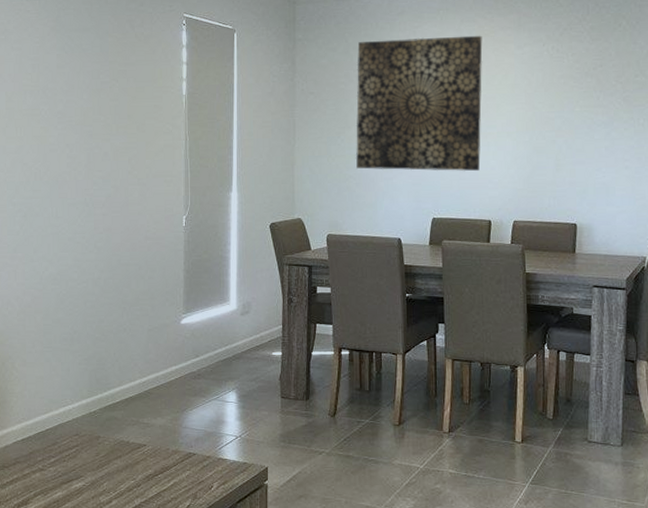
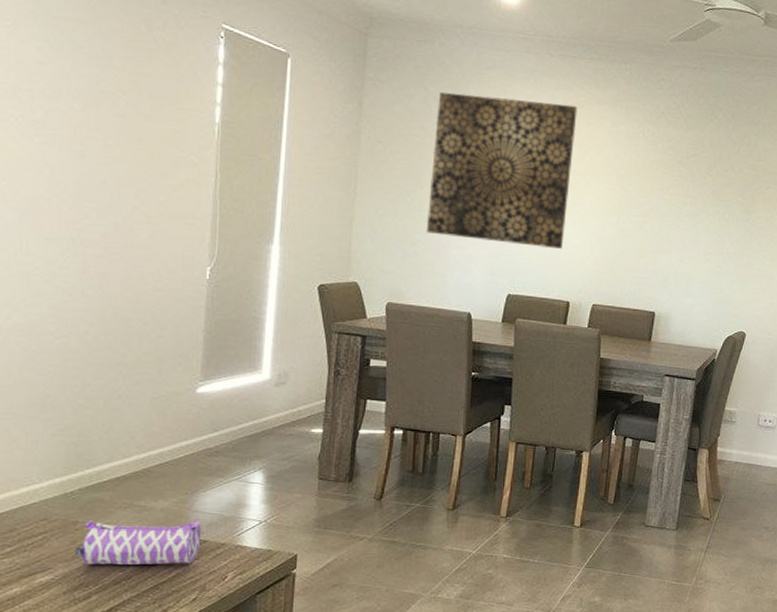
pencil case: none [99,434,191,474] -> present [75,519,202,565]

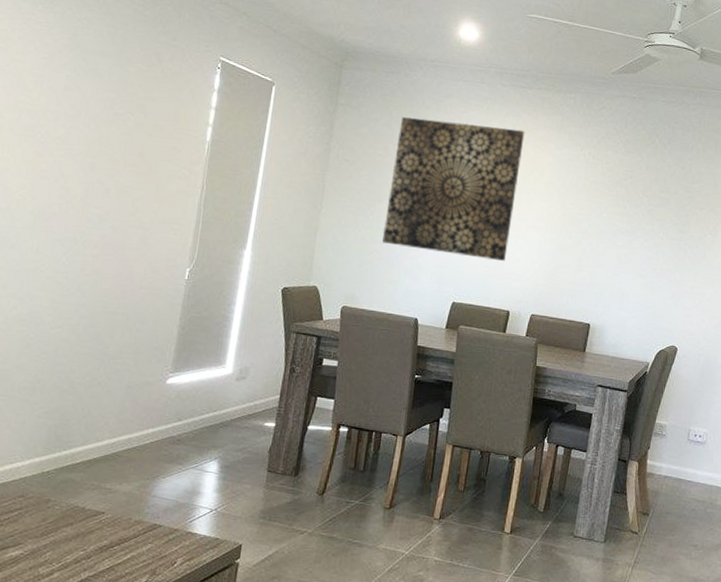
pencil case: present [75,519,202,565] -> none [44,498,159,547]

